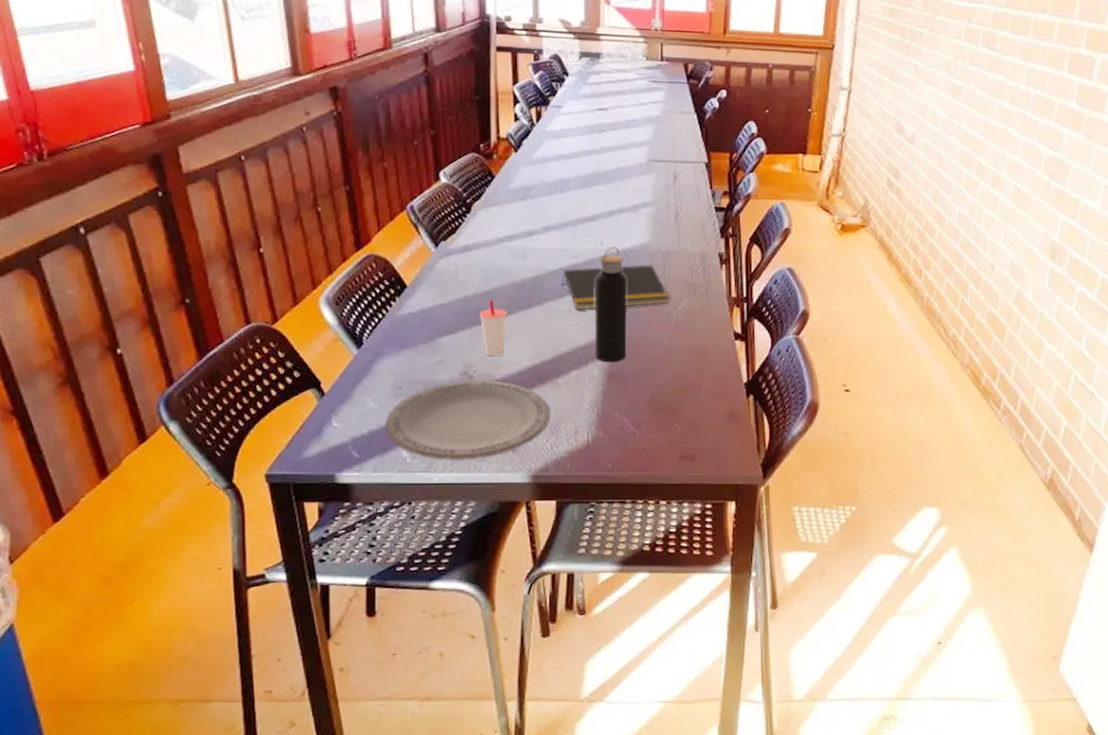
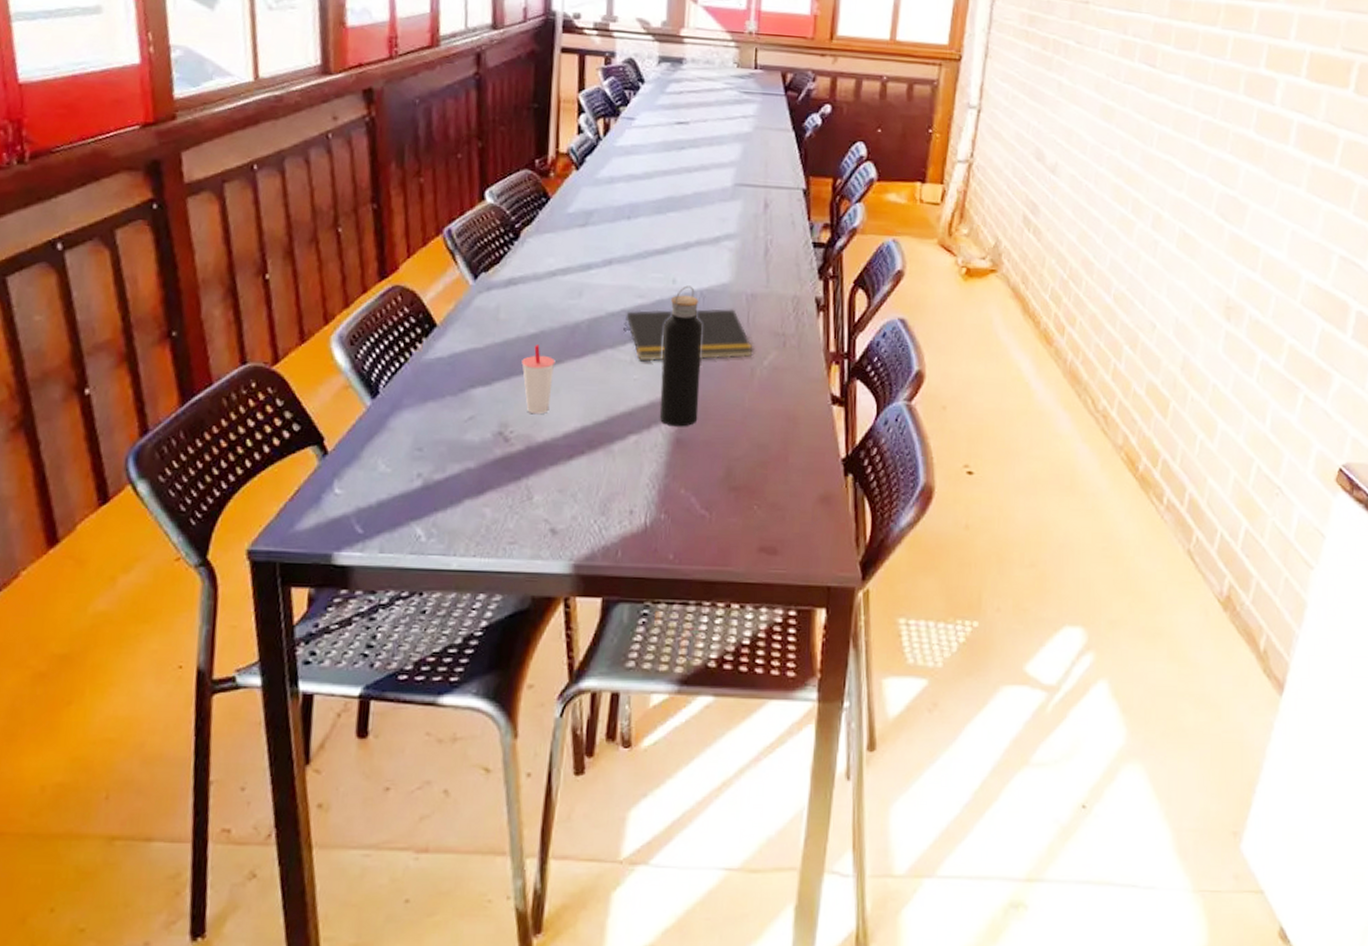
plate: present [386,380,550,459] -> none [398,442,601,541]

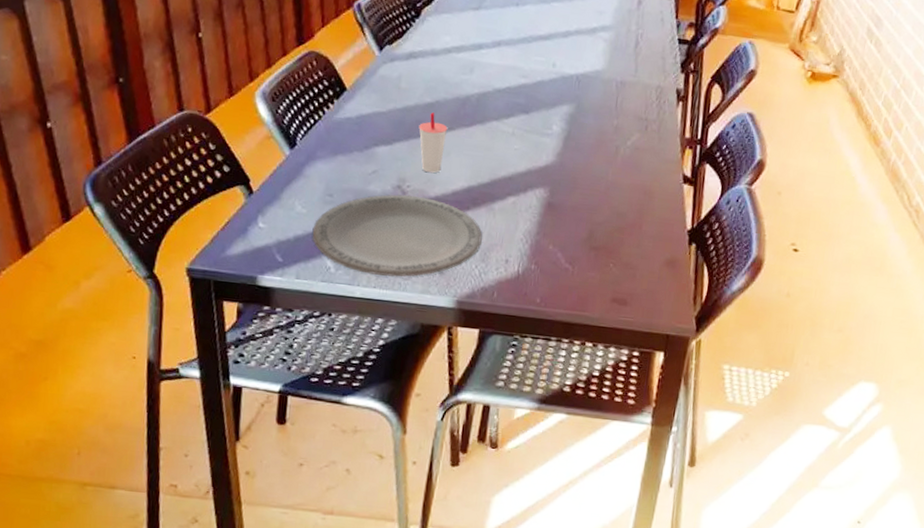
plate: none [398,442,601,541] -> present [312,194,482,277]
notepad: present [623,309,753,362] -> none [508,88,619,137]
water bottle: present [659,285,703,427] -> none [534,69,577,193]

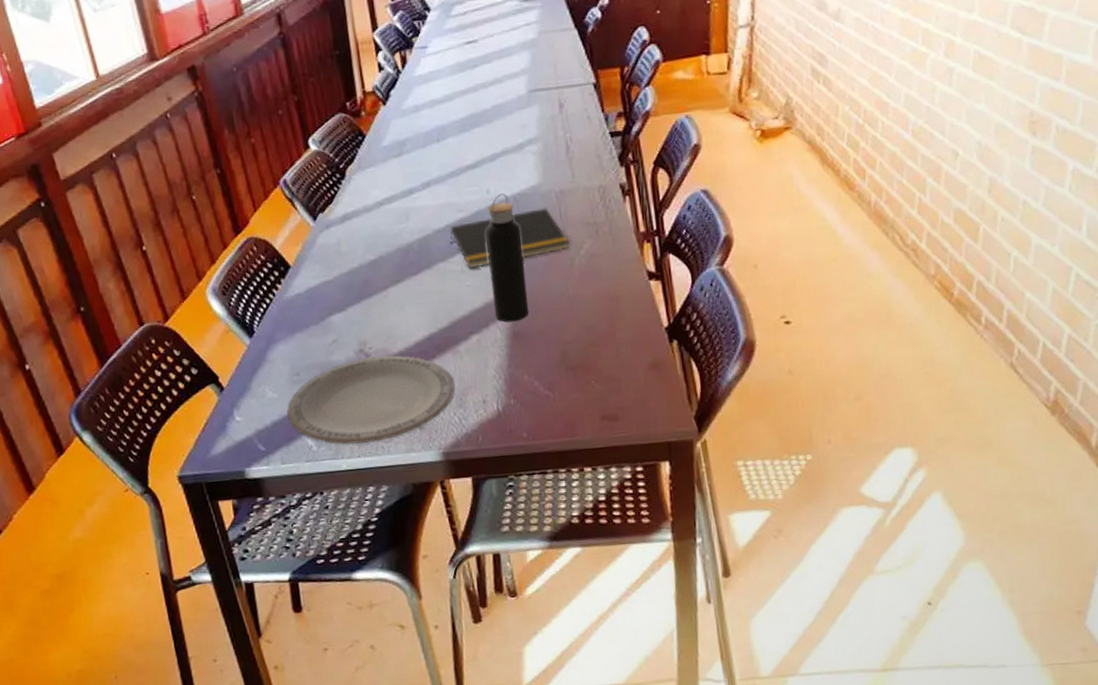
cup: present [419,113,448,174] -> none [367,269,399,330]
notepad: none [508,88,619,137] -> present [450,208,570,269]
water bottle: none [534,69,577,193] -> present [485,193,529,322]

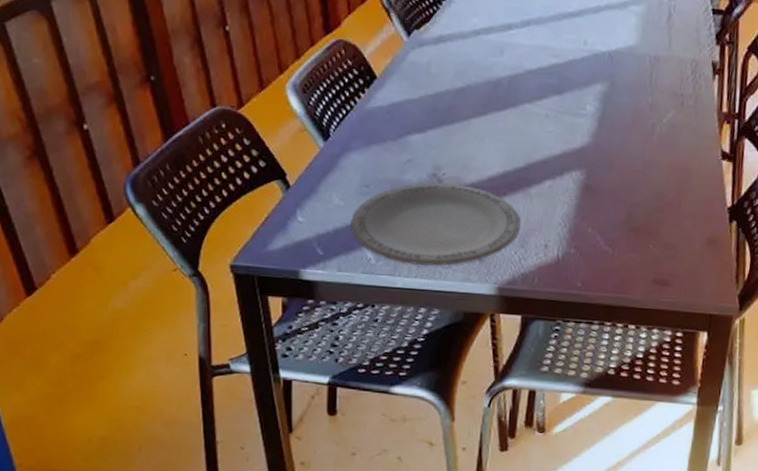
notepad: present [450,208,570,269] -> none [540,68,654,116]
water bottle: present [485,193,529,322] -> none [570,47,610,175]

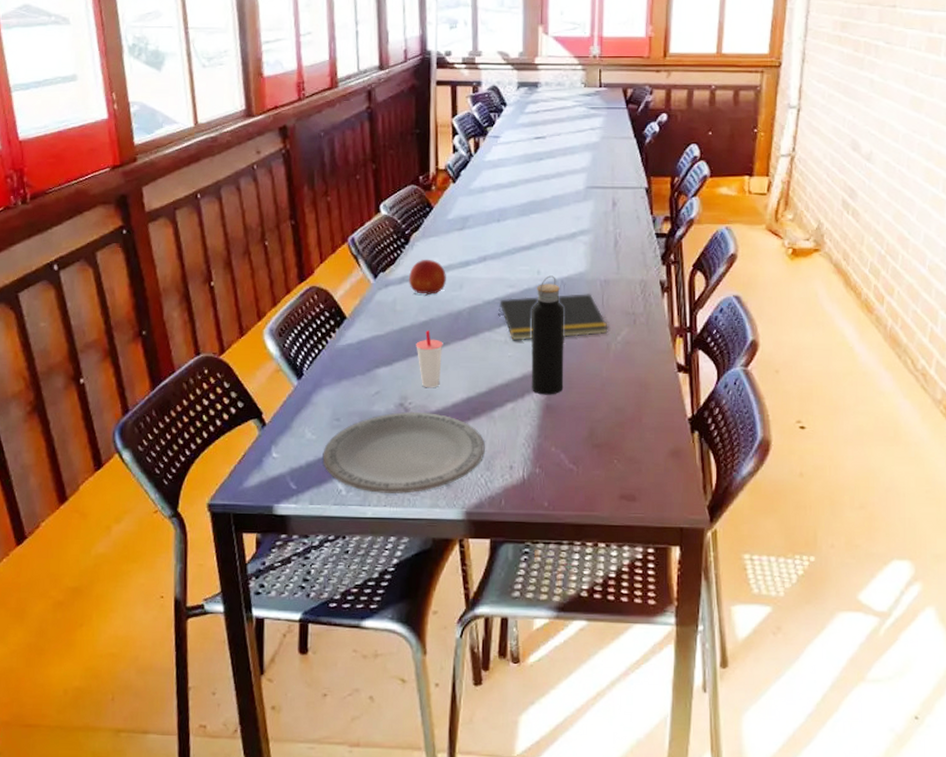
fruit: none [445,18,486,59] -> present [409,259,446,296]
cup: none [451,98,481,160] -> present [416,330,443,388]
notepad: none [540,68,654,116] -> present [498,294,608,341]
water bottle: none [570,47,610,175] -> present [531,275,565,395]

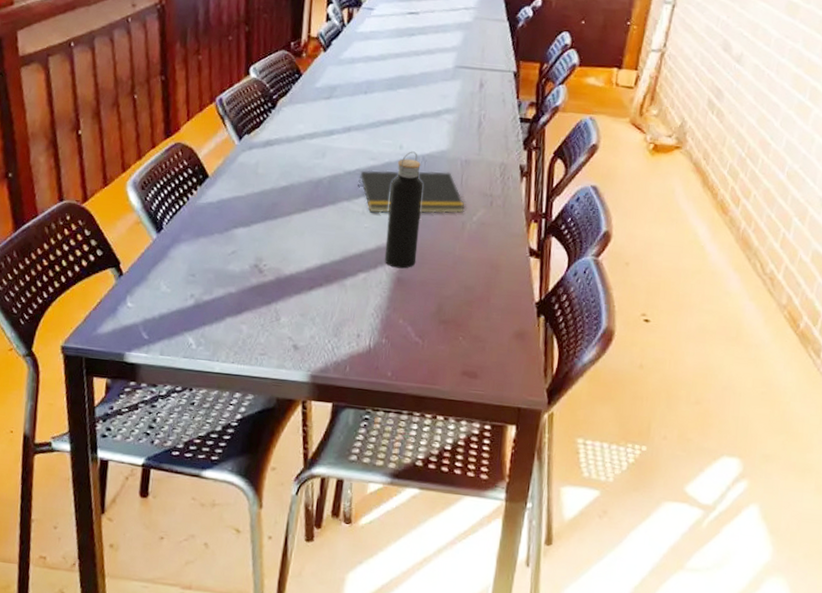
plate: present [322,412,485,494] -> none [175,273,335,353]
fruit: present [409,259,446,296] -> none [273,125,310,161]
cup: present [416,330,443,388] -> none [274,195,302,253]

